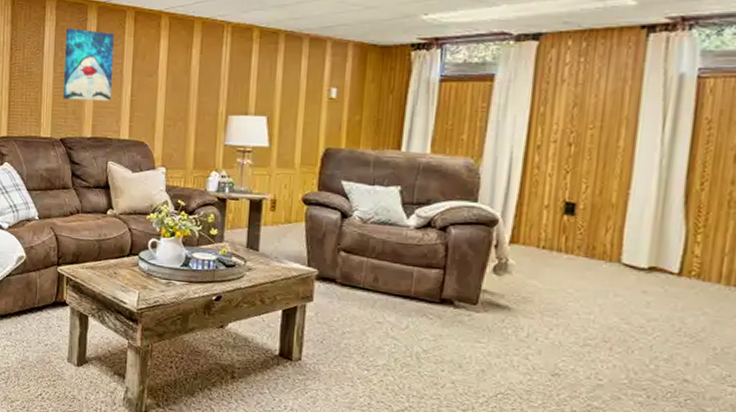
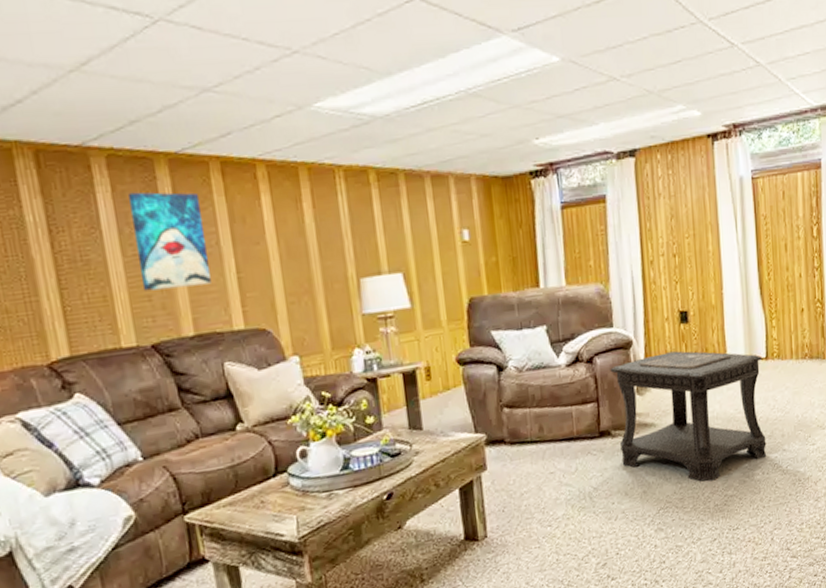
side table: none [461,239,672,385] -> present [610,351,767,482]

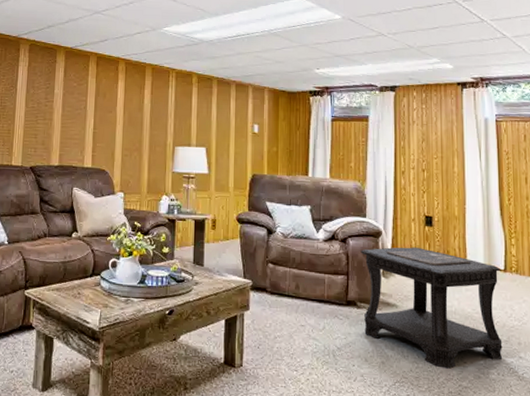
wall art: present [128,192,212,291] -> none [33,68,80,133]

